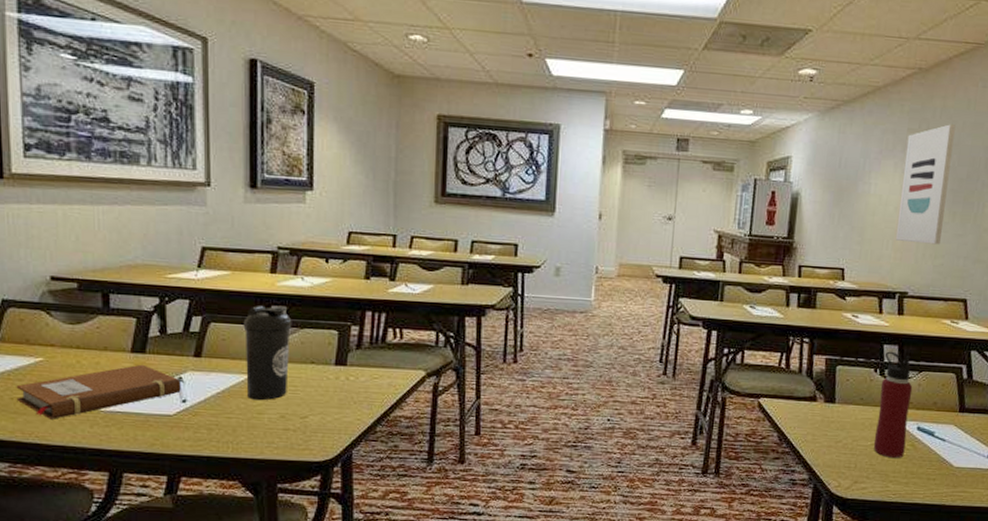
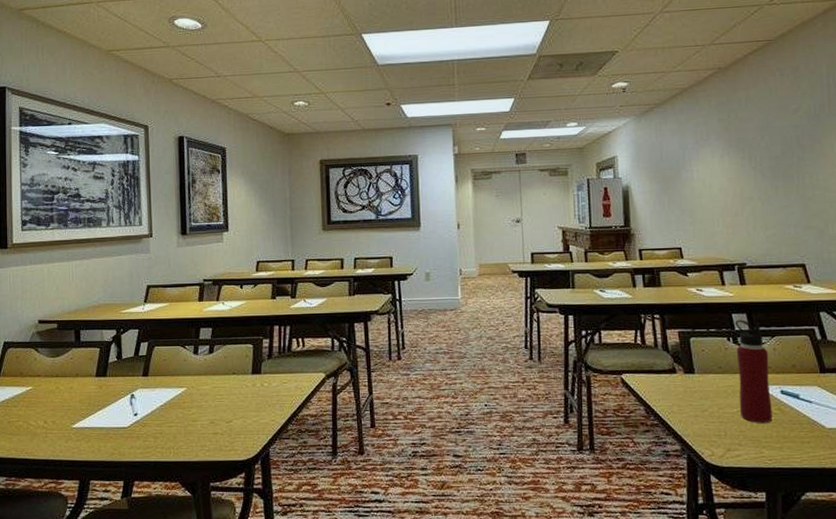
notebook: present [16,364,181,419] -> none [12,386,133,437]
water bottle: present [243,306,292,401] -> none [179,329,217,410]
wall art: present [895,124,956,245] -> none [719,110,768,218]

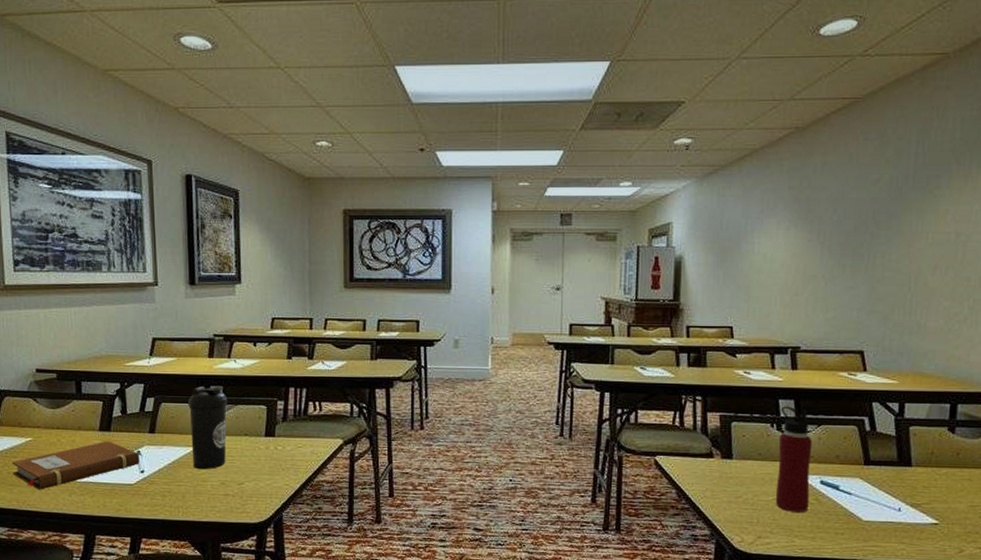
notebook: none [12,386,133,437] -> present [12,441,140,490]
water bottle: none [179,329,217,410] -> present [188,387,228,470]

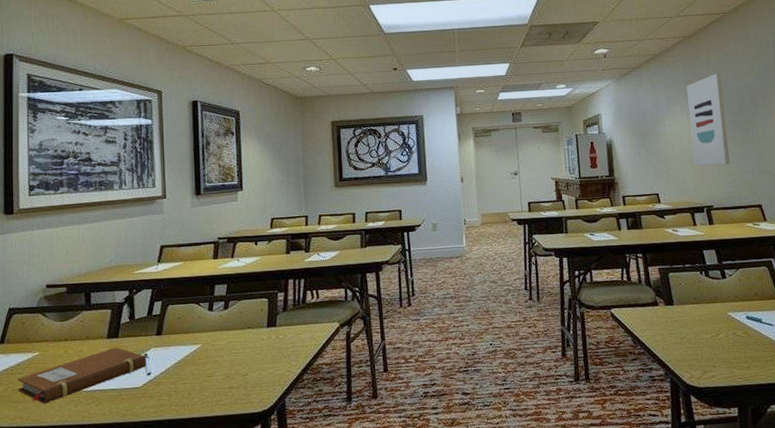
water bottle: present [188,387,228,470] -> none [194,285,232,366]
water bottle: present [775,406,813,512] -> none [705,255,741,346]
wall art: none [783,179,838,298] -> present [686,73,730,166]

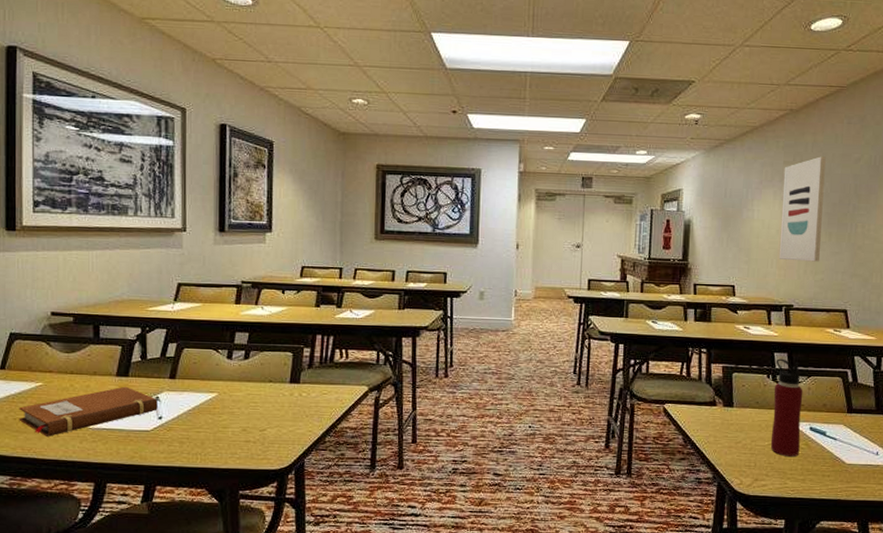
water bottle: none [705,255,741,346] -> present [770,358,803,456]

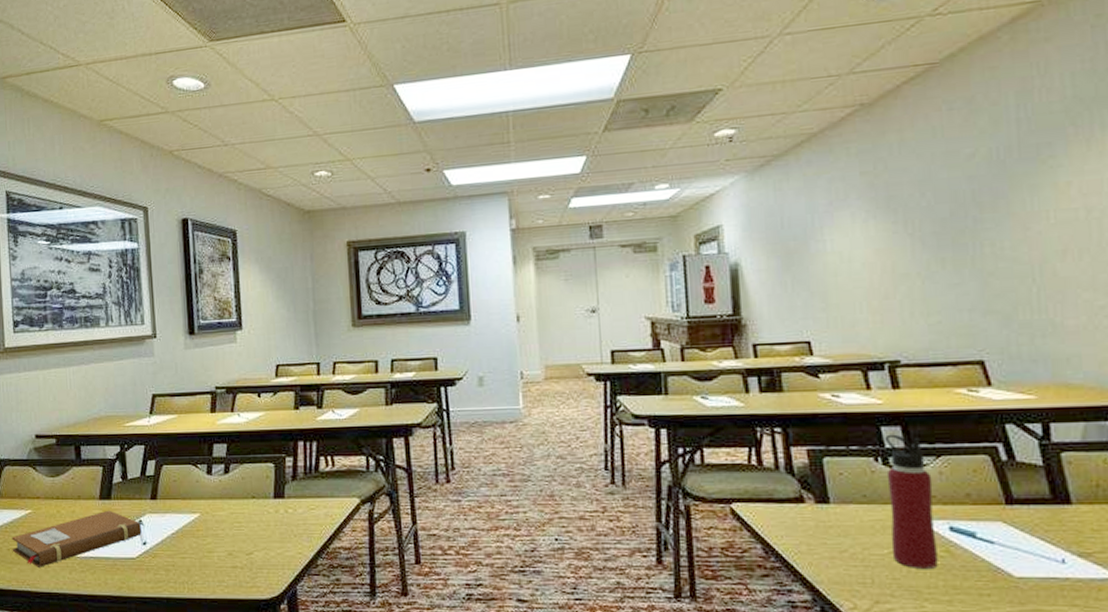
wall art: present [778,156,826,262] -> none [861,158,931,301]

